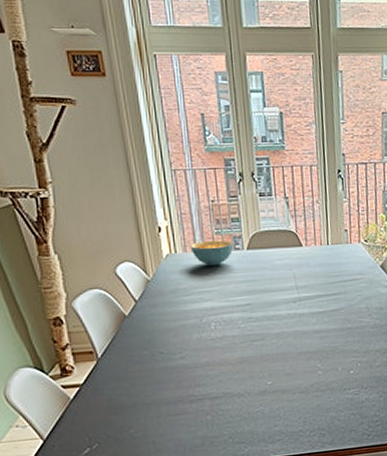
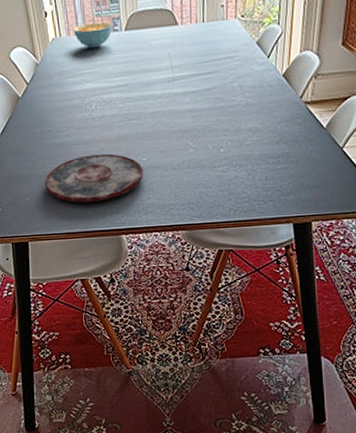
plate: none [154,377,269,434] -> present [45,153,144,203]

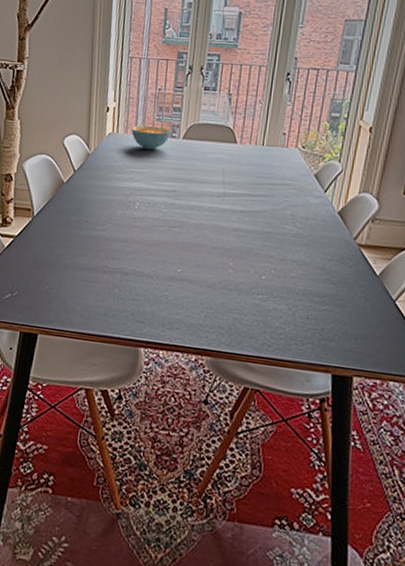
plate: present [45,153,144,203] -> none [69,254,177,306]

